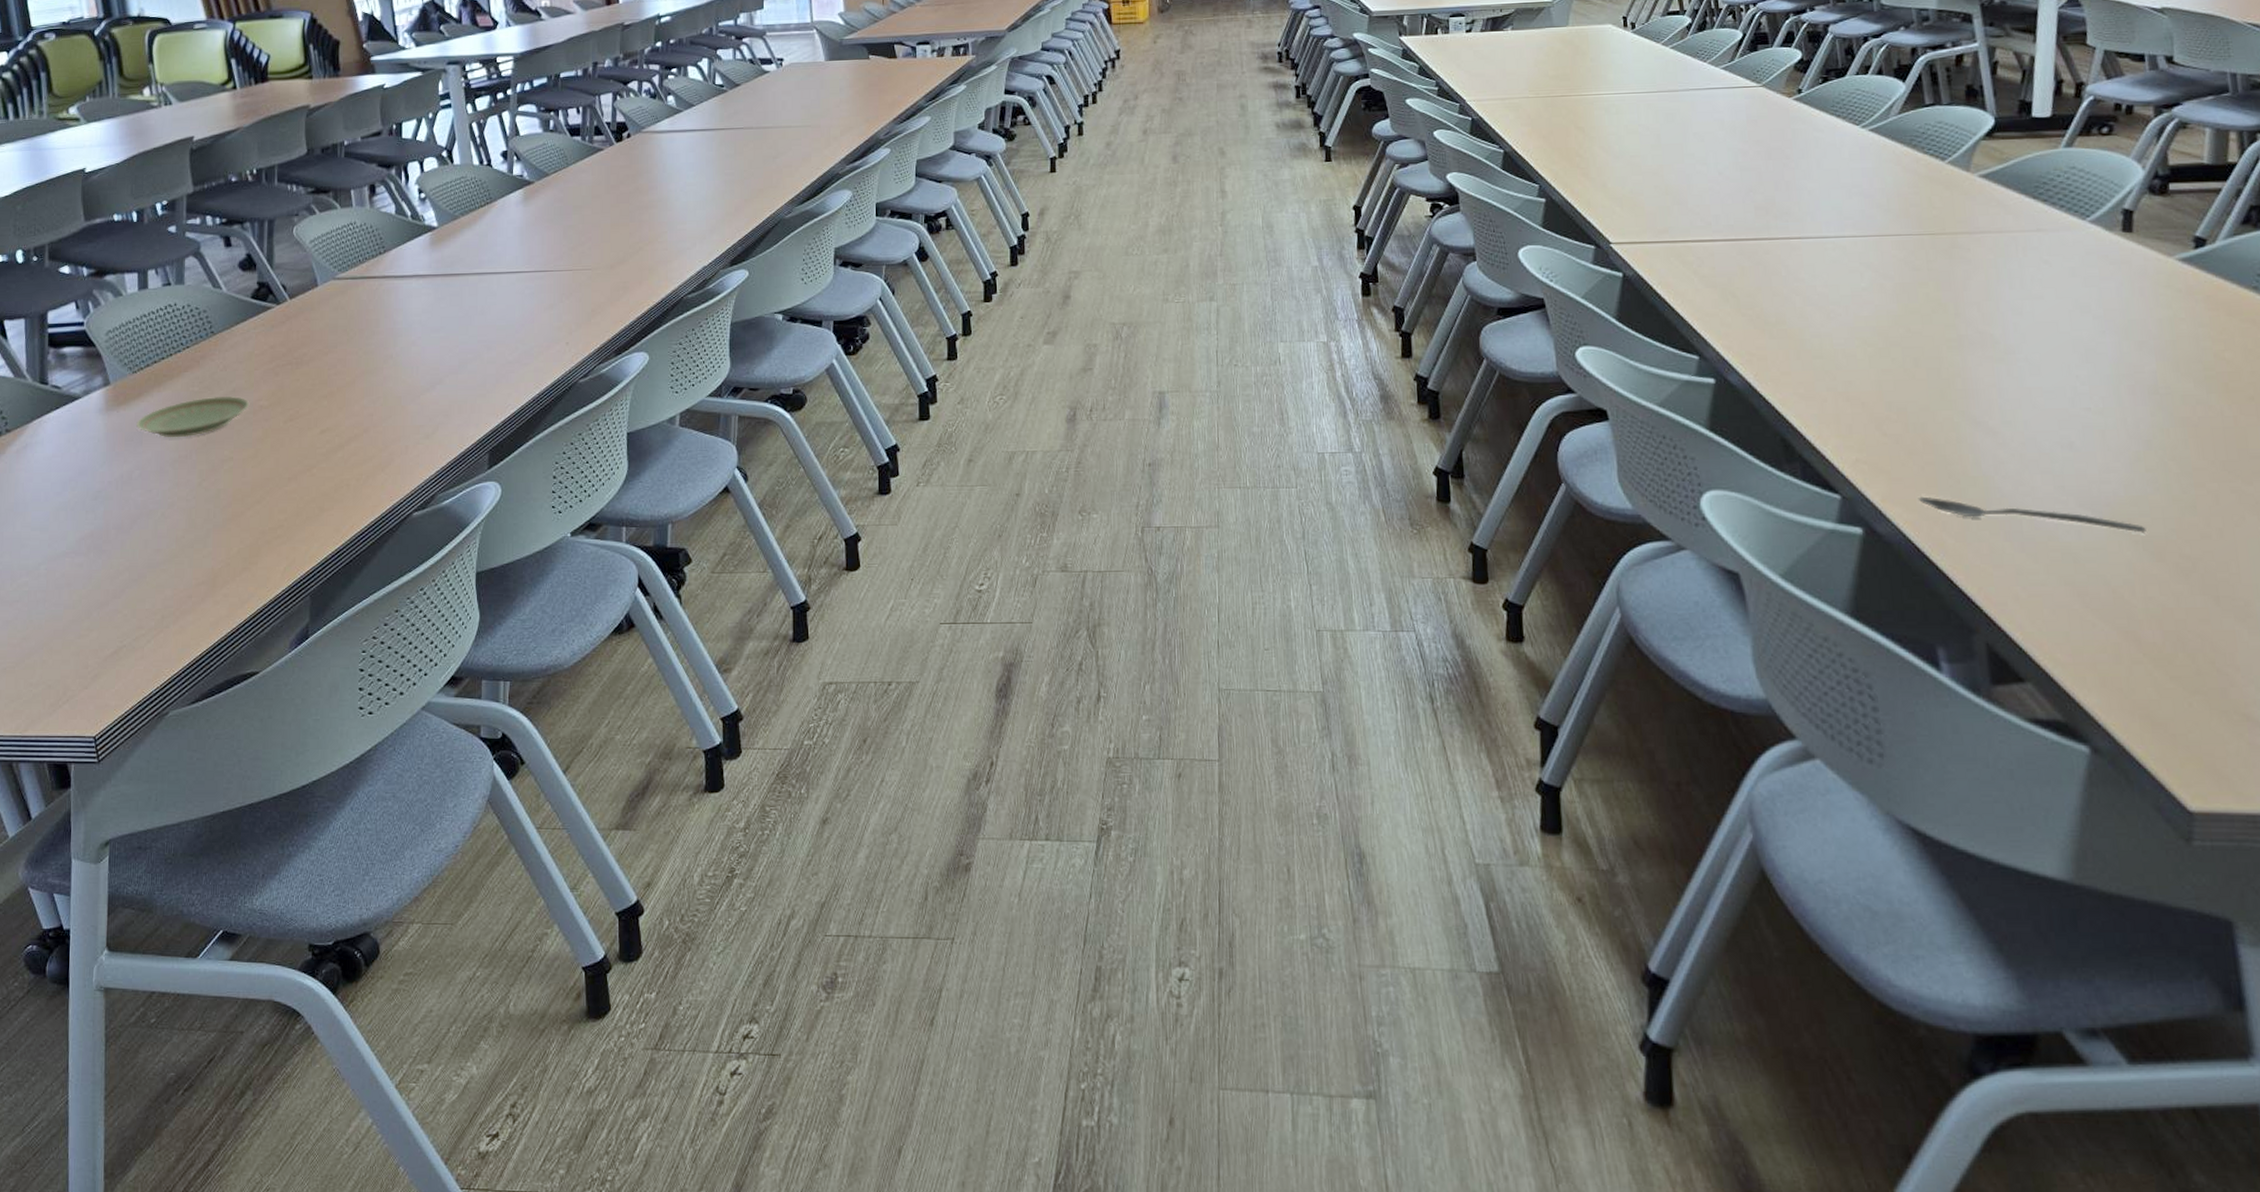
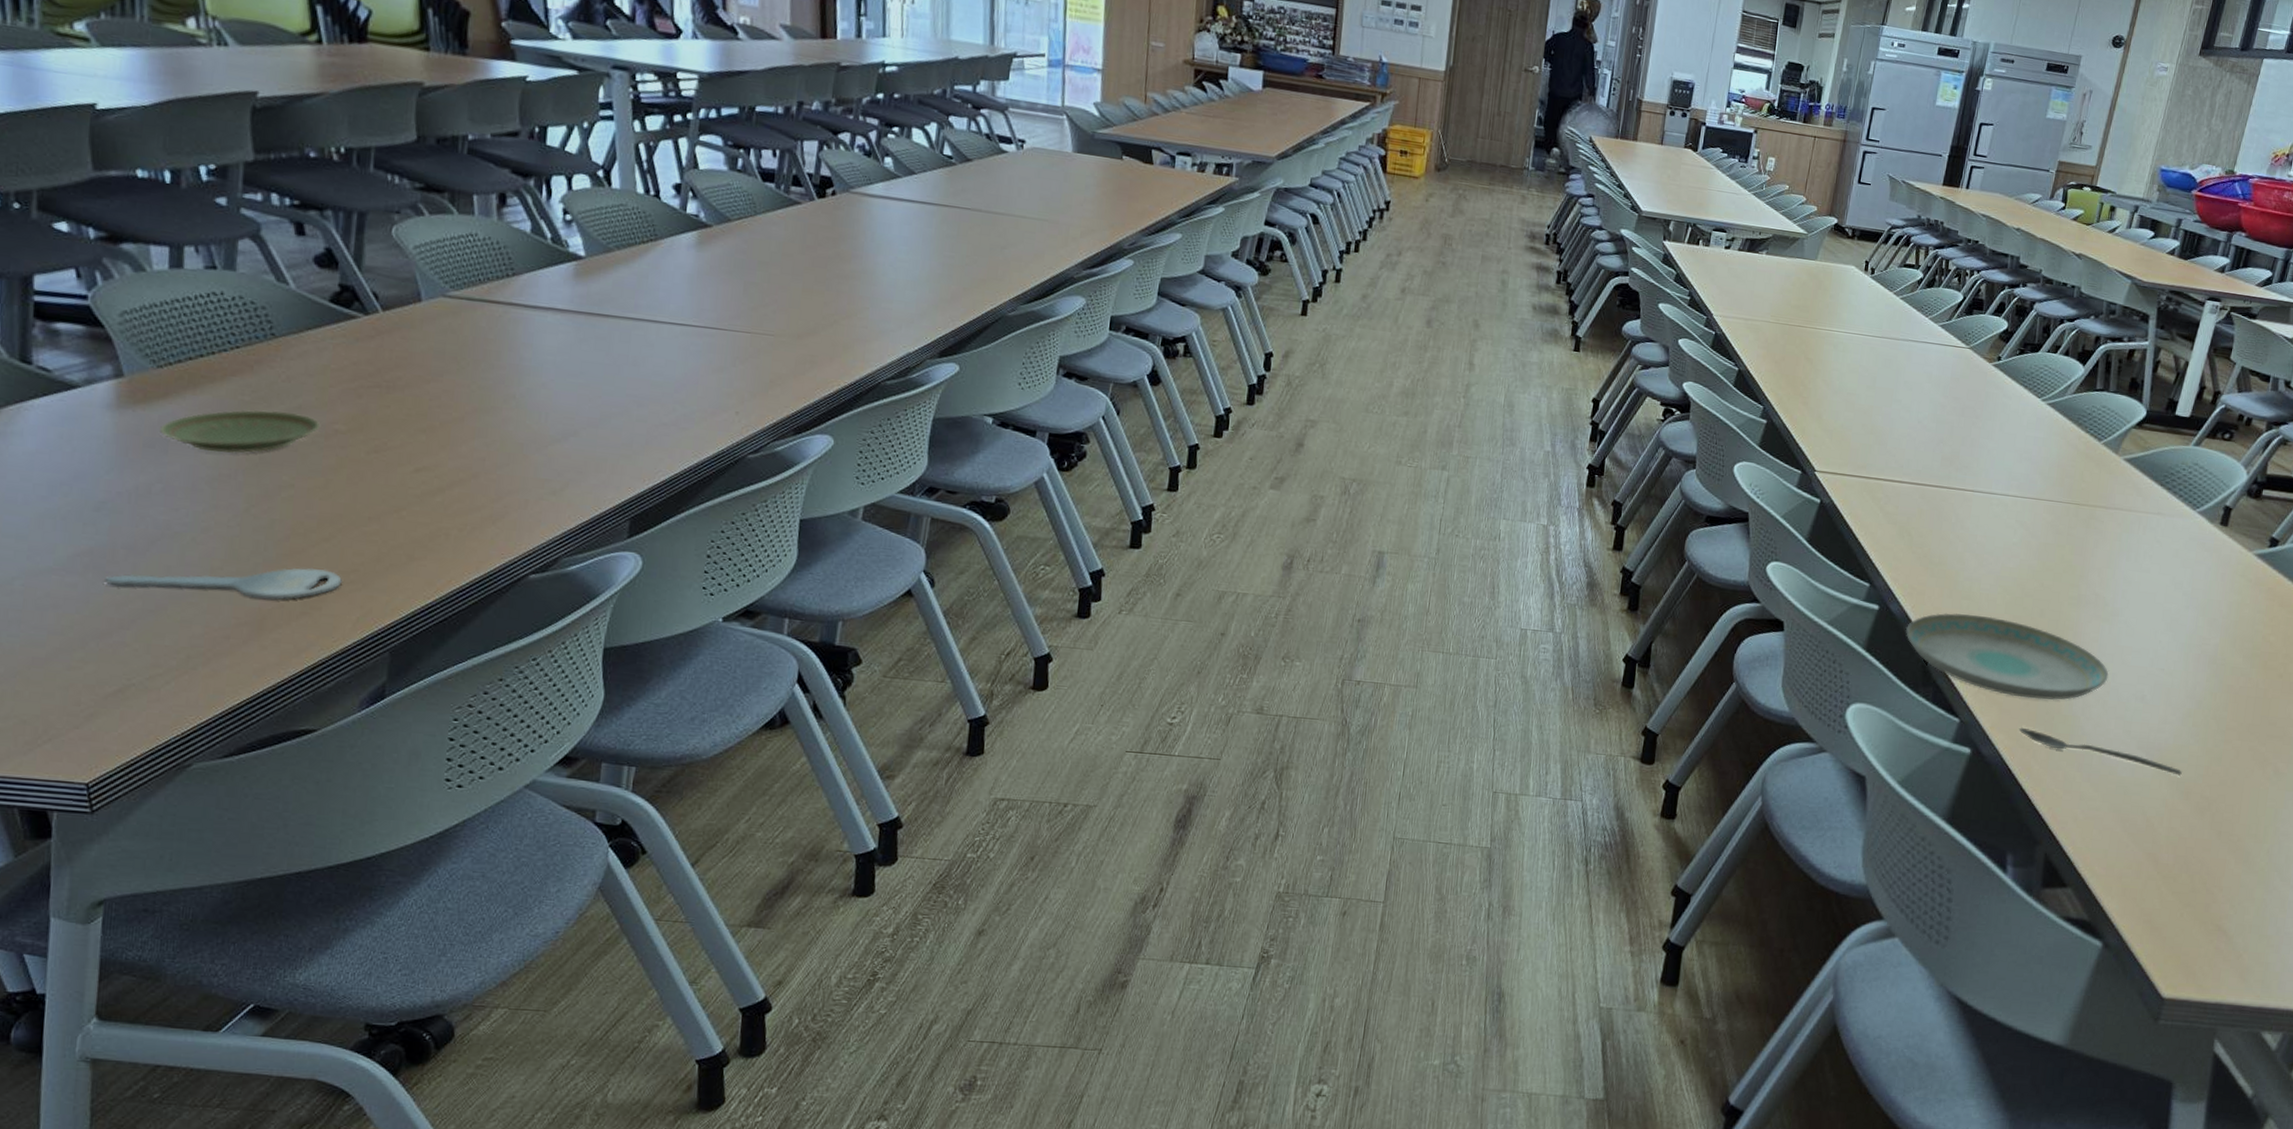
key: none [101,527,272,561] -> present [103,567,342,599]
plate: none [1752,374,2019,462] -> present [1905,613,2109,701]

